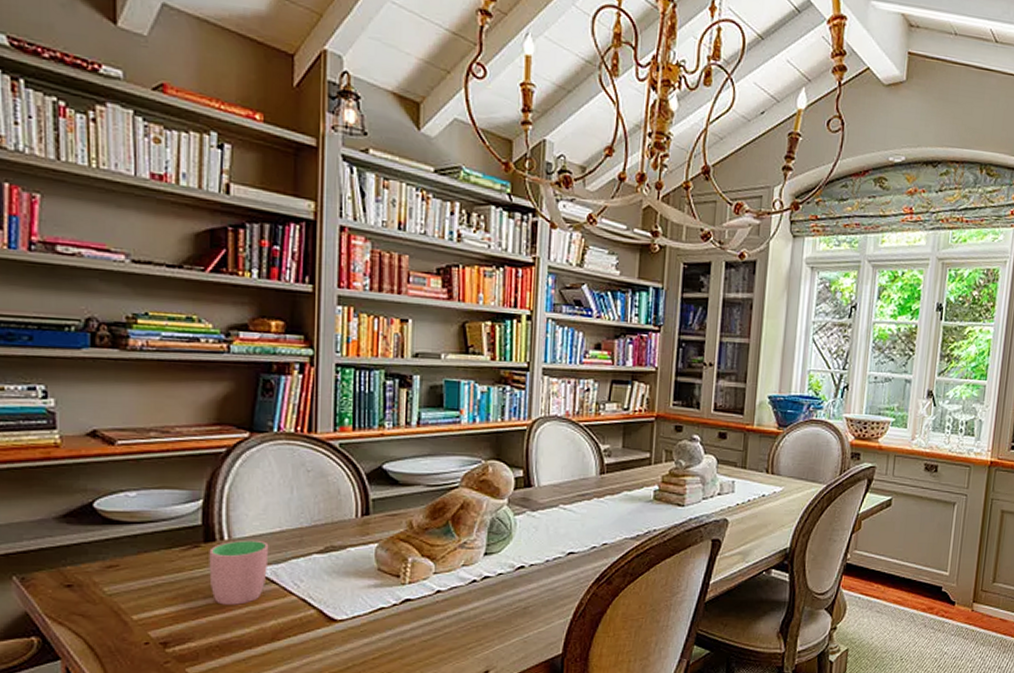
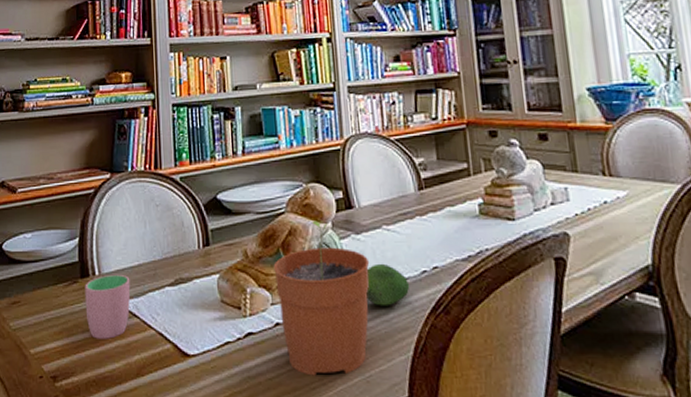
plant pot: none [440,496,542,638] -> present [273,221,370,376]
fruit: none [534,538,578,577] -> present [366,263,410,306]

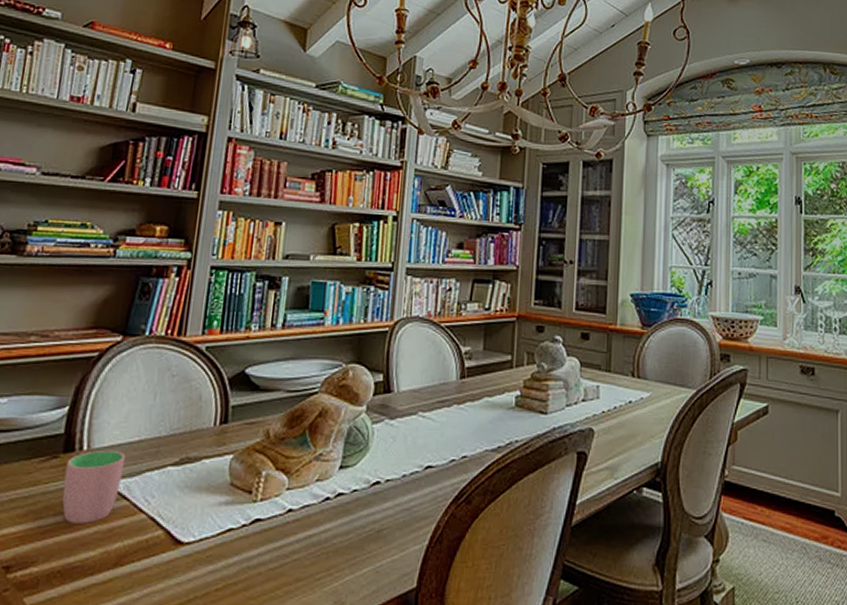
plant pot: present [273,221,370,376] -> none [295,403,399,566]
fruit: present [366,263,410,306] -> none [390,450,436,494]

